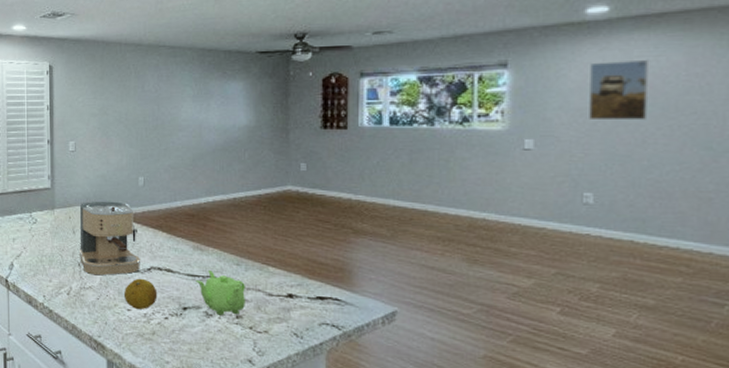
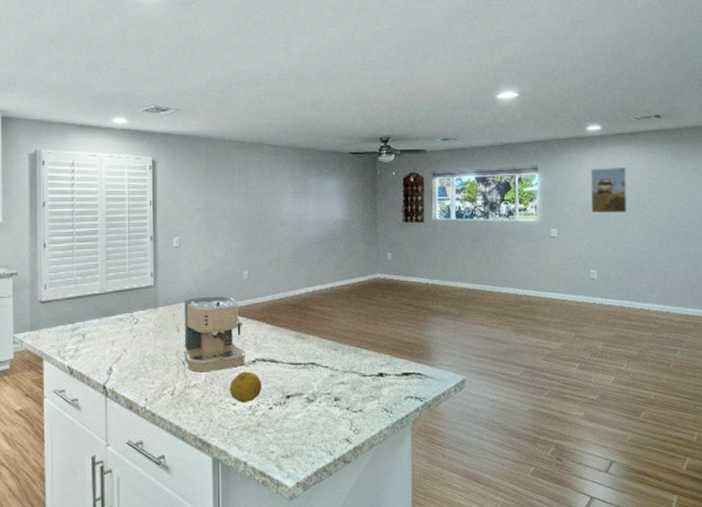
teapot: present [196,269,245,315] -> none [298,356,342,400]

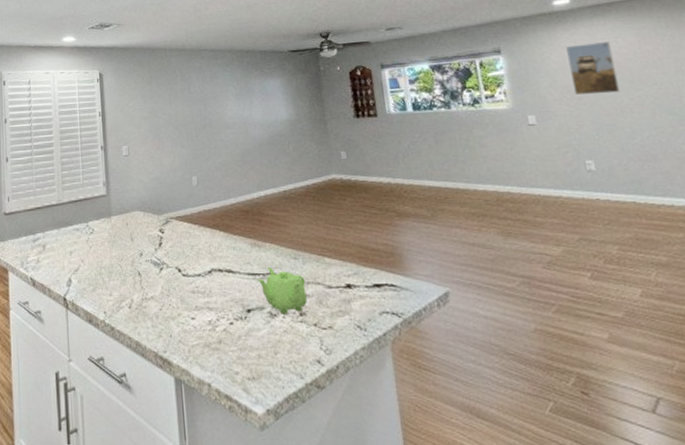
coffee maker: present [183,296,245,373] -> none [136,203,201,284]
fruit: present [229,371,262,402] -> none [186,282,221,316]
teapot: none [298,356,342,400] -> present [256,266,307,314]

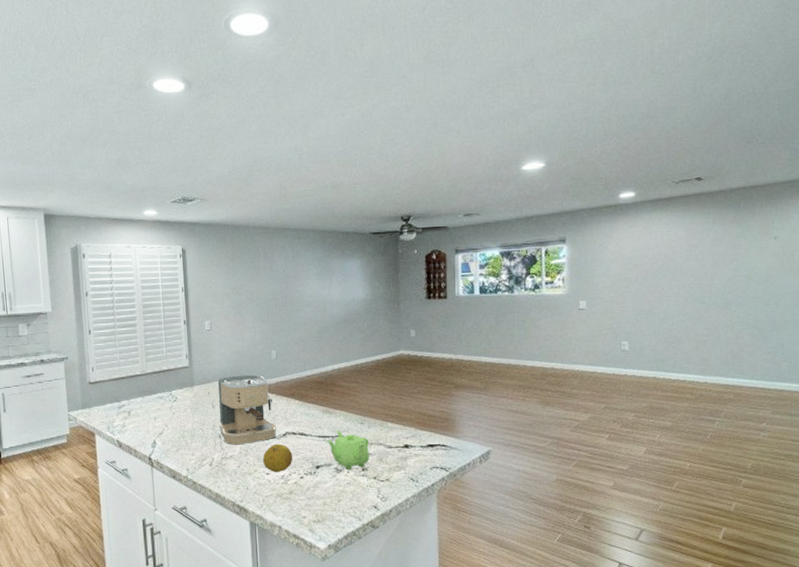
coffee maker: none [136,203,201,284] -> present [217,374,276,445]
fruit: none [186,282,221,316] -> present [262,444,293,472]
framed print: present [566,42,621,95] -> none [624,235,663,284]

